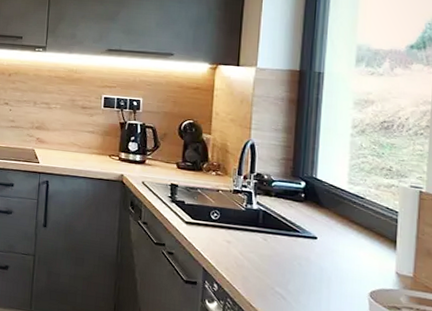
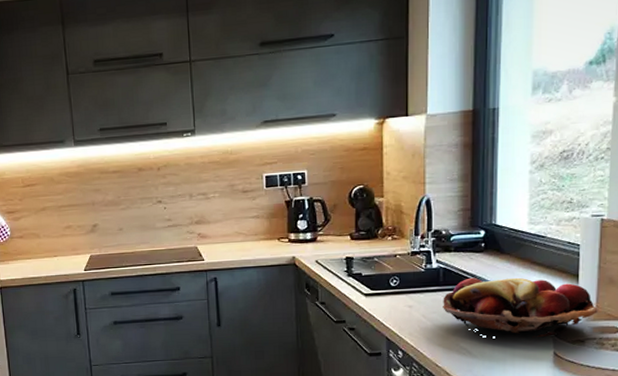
fruit basket: none [260,224,415,298] -> present [443,277,598,338]

